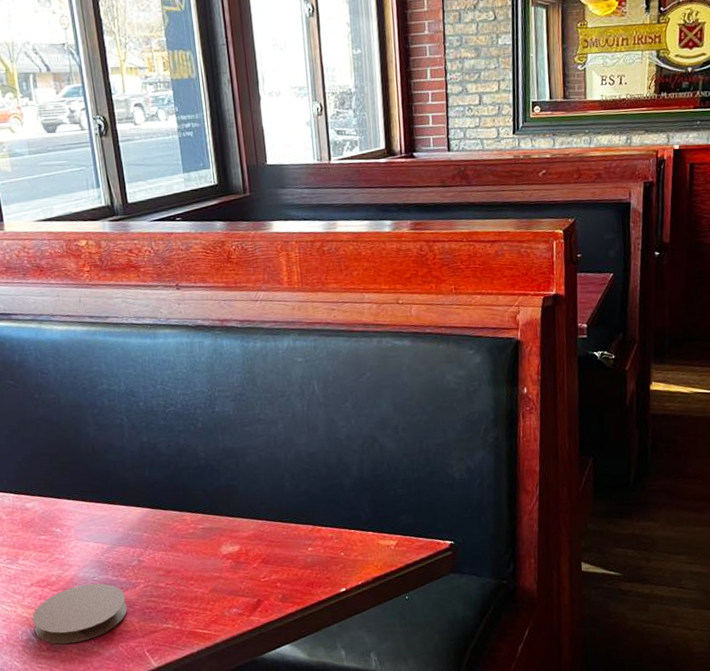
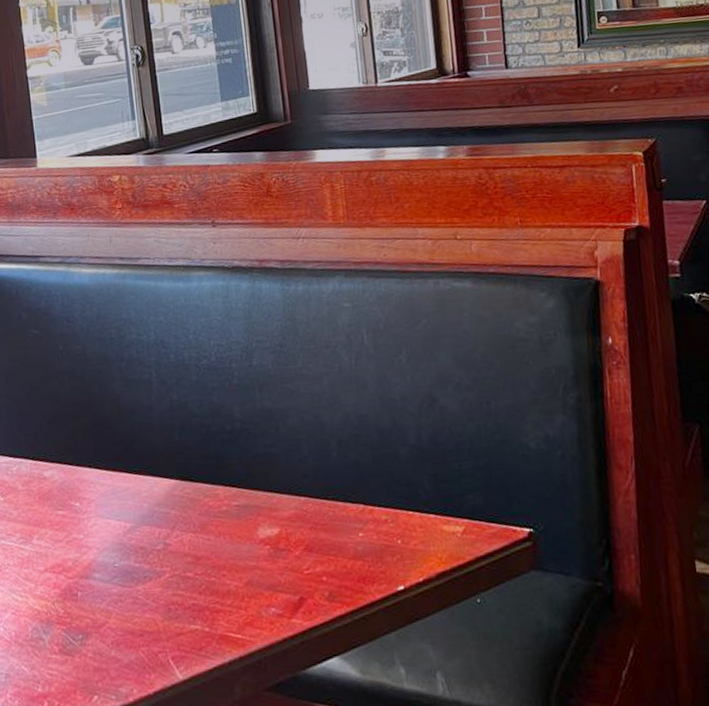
coaster: present [32,583,128,645] -> none [44,571,151,646]

